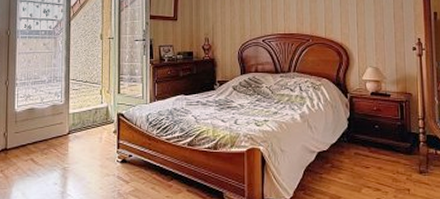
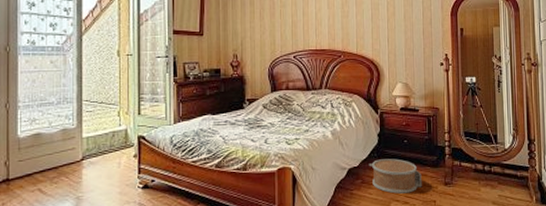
basket: none [338,144,395,180] -> present [368,159,422,194]

